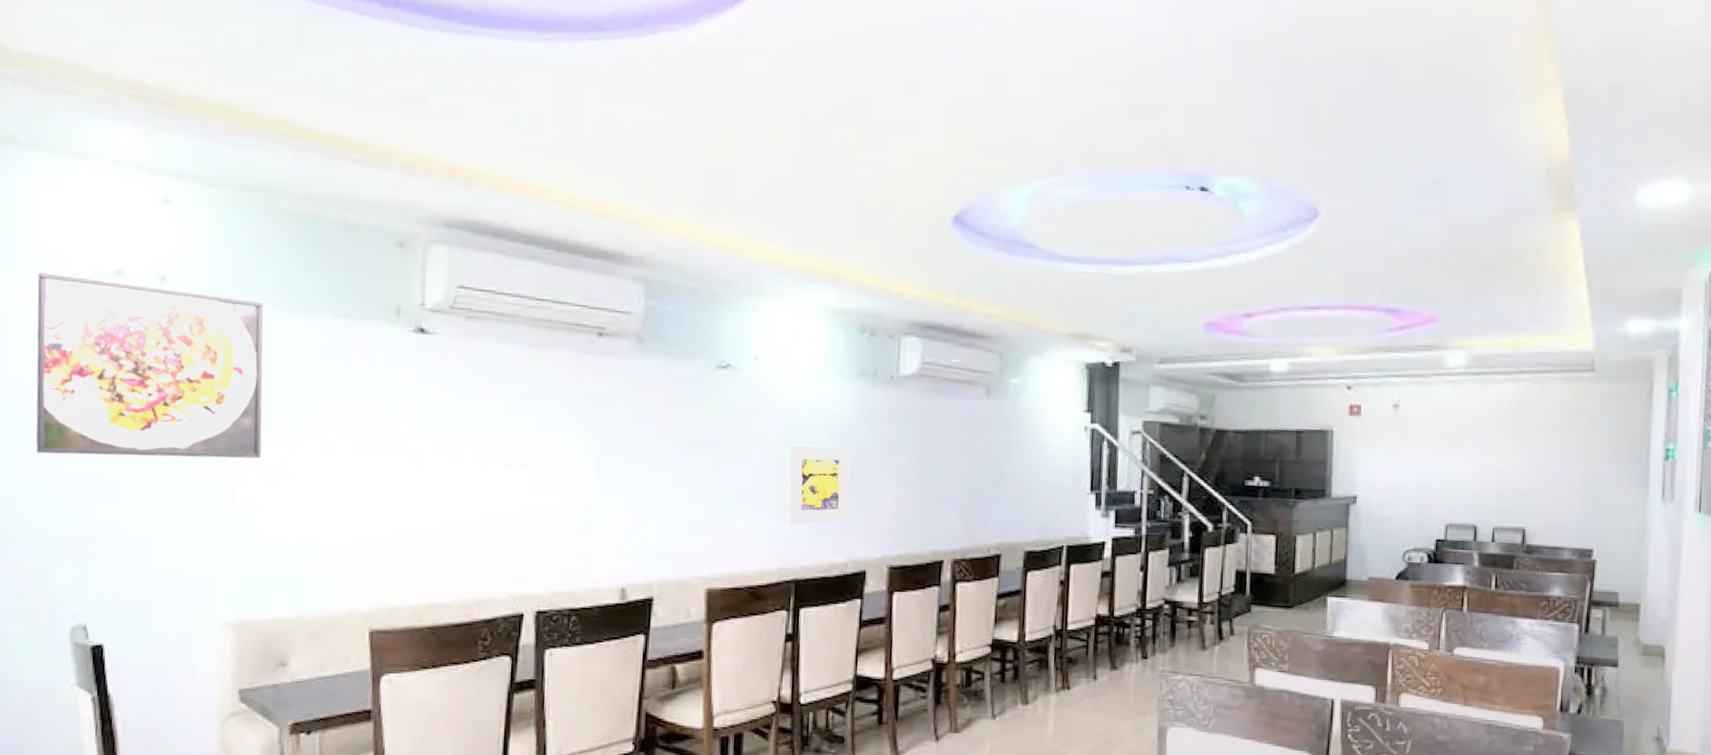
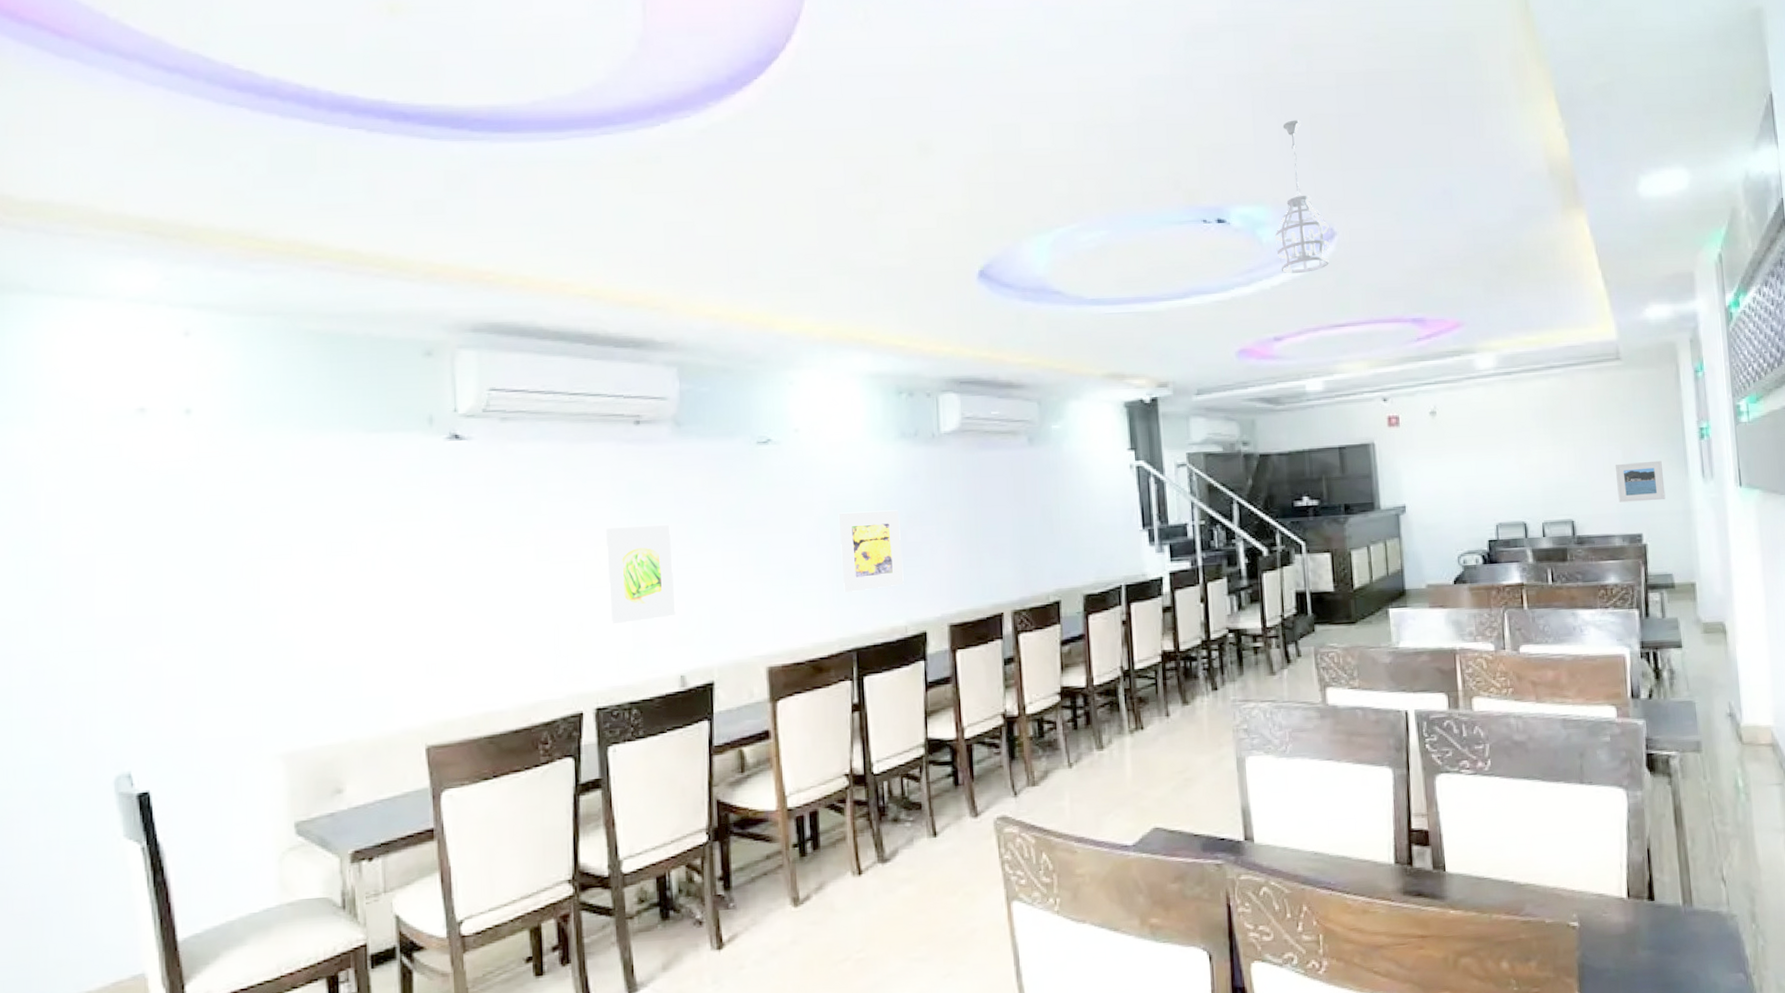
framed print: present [36,273,264,459] -> none [59,418,301,602]
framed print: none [558,436,624,532] -> present [606,525,676,625]
pendant light: none [1257,92,1314,251] -> present [1275,120,1330,274]
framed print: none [1573,477,1623,518] -> present [1615,460,1666,503]

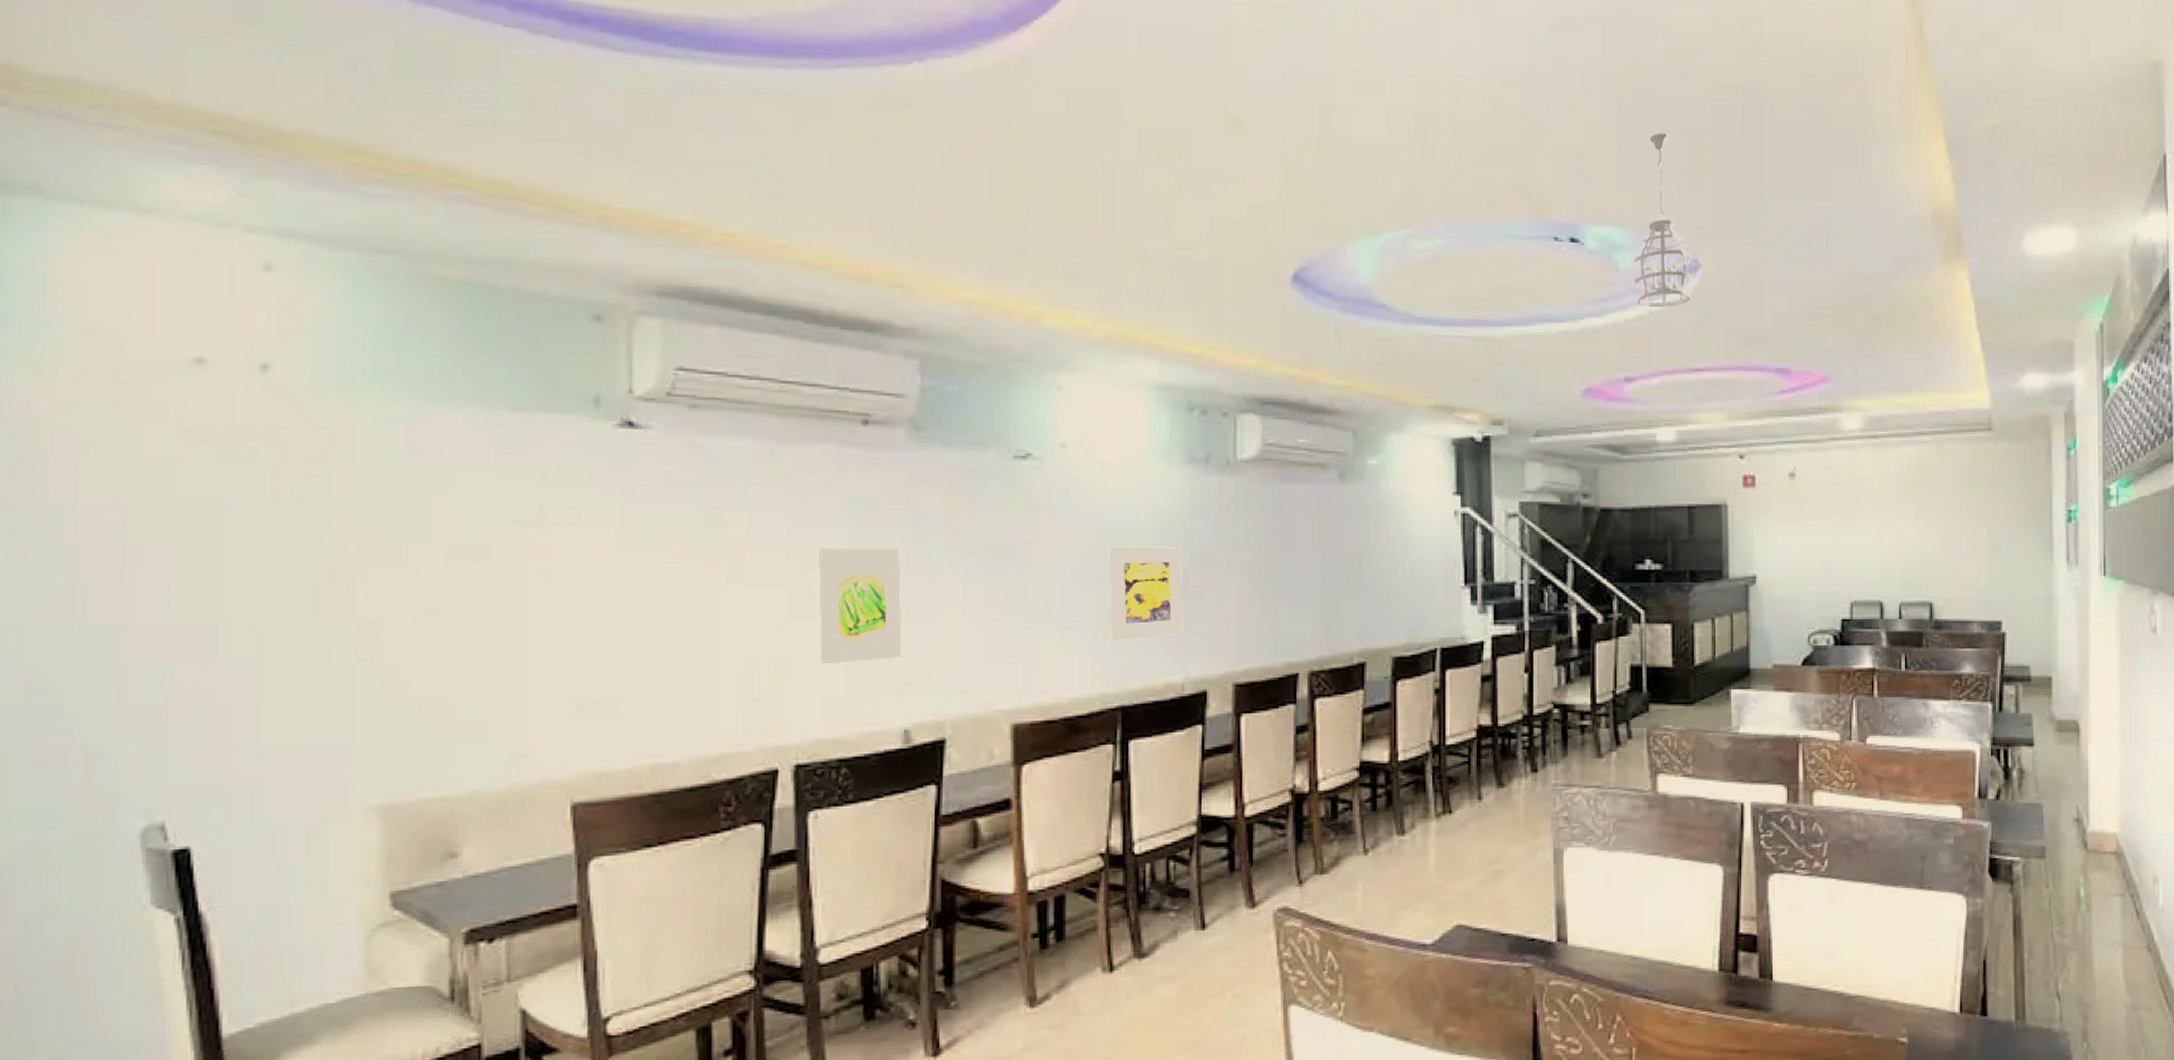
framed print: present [1615,460,1666,503] -> none [1978,543,2028,586]

